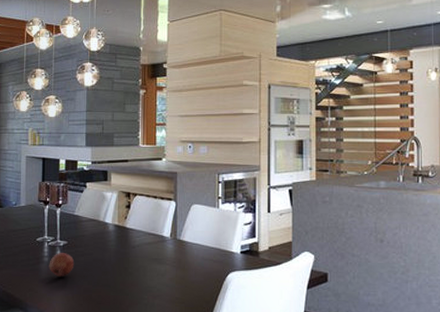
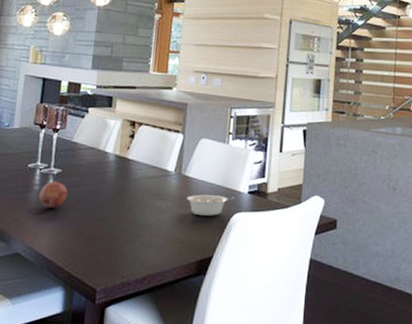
legume: none [184,257,228,276] -> present [187,194,234,216]

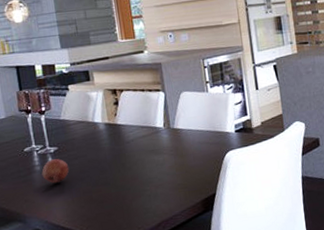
legume: present [187,194,234,216] -> none [181,138,223,161]

